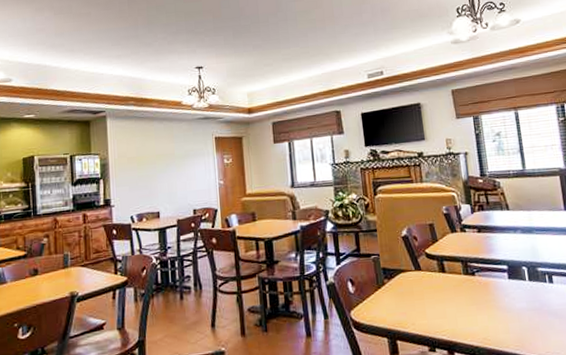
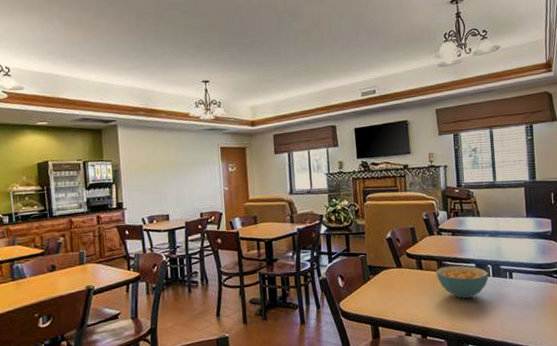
cereal bowl: none [460,267,524,307] -> present [435,265,489,298]

